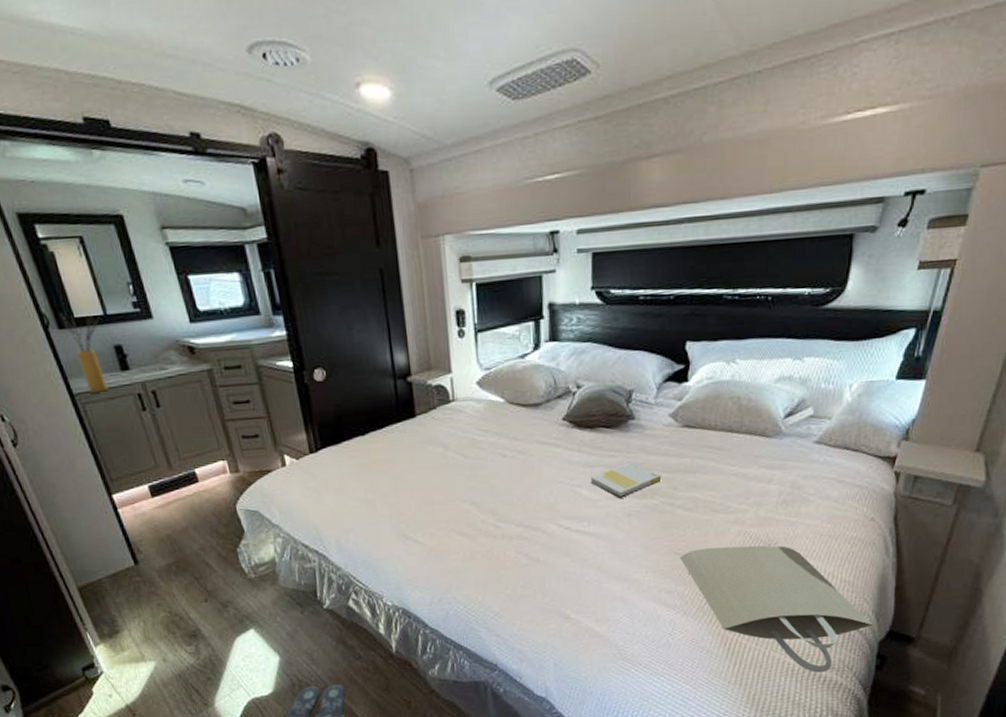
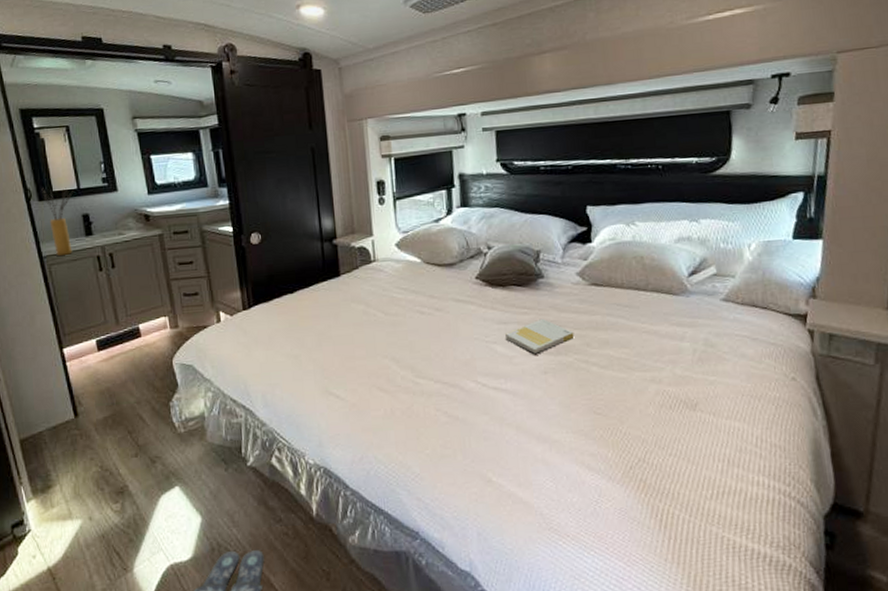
tote bag: present [680,545,874,673] -> none [600,405,815,551]

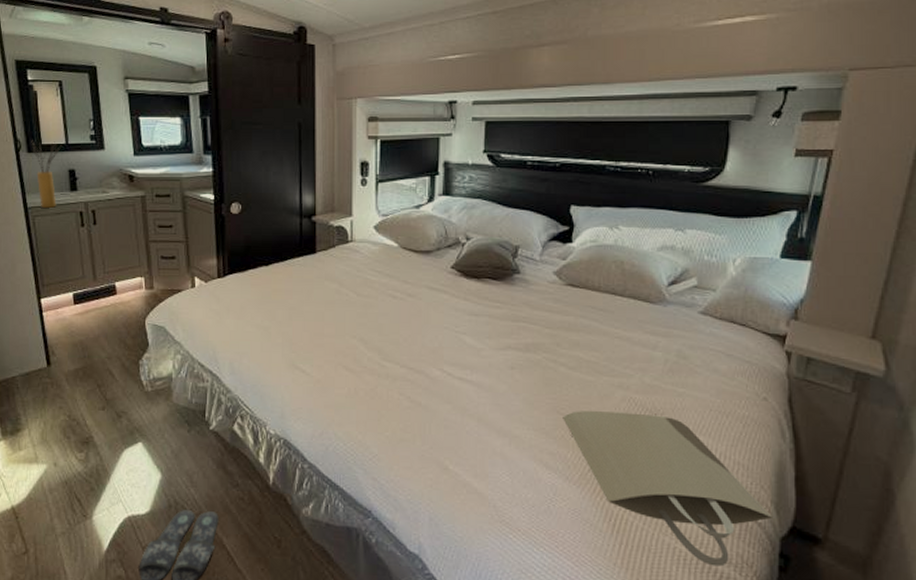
book: present [504,318,575,355] -> none [475,314,545,350]
tote bag: none [600,405,815,551] -> present [563,411,773,567]

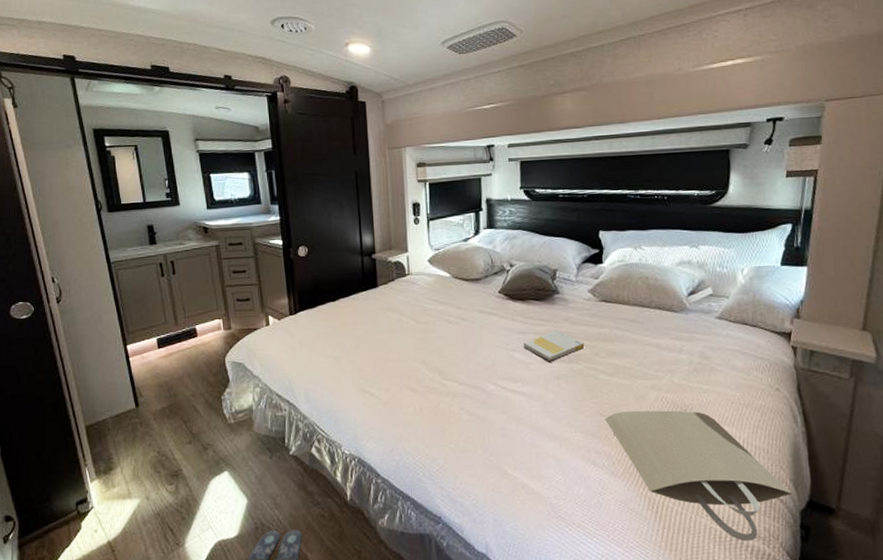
vase: present [31,140,62,209] -> none [111,200,140,263]
book: none [475,314,545,350] -> present [523,330,585,362]

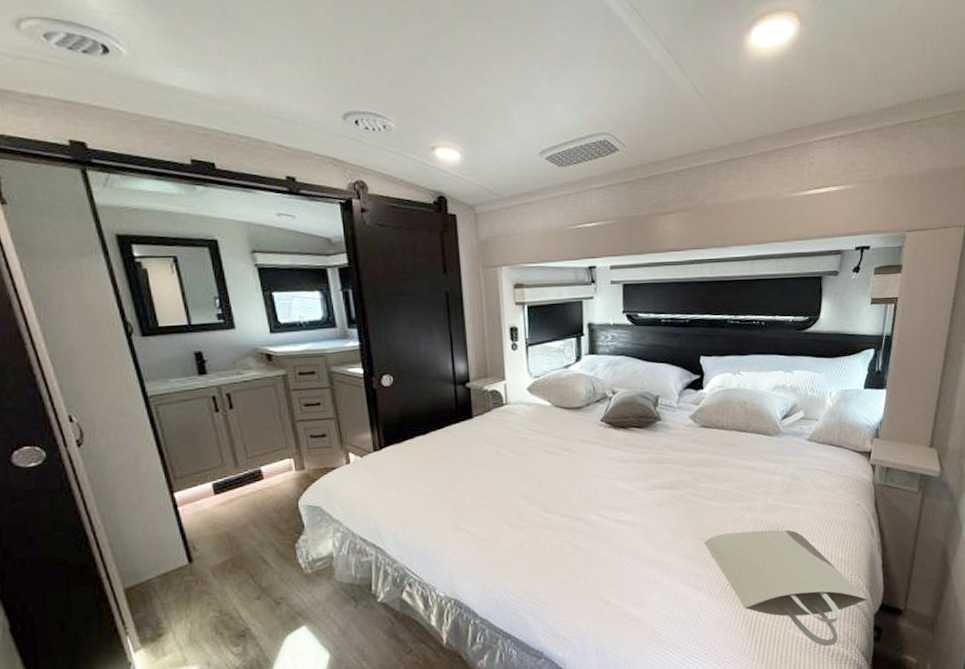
book: present [523,330,585,362] -> none [625,457,686,490]

